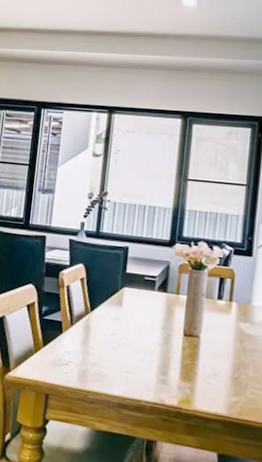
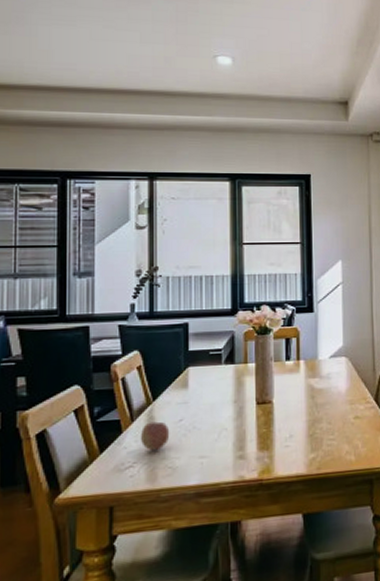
fruit: none [76,329,102,356] -> present [140,421,170,451]

